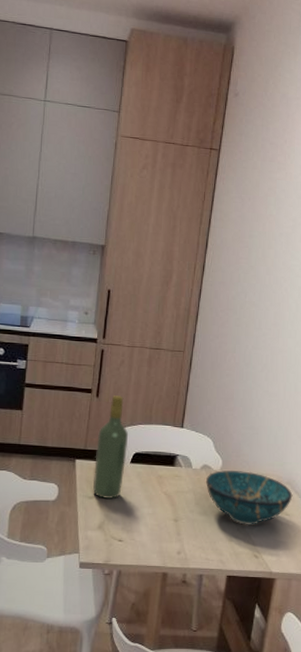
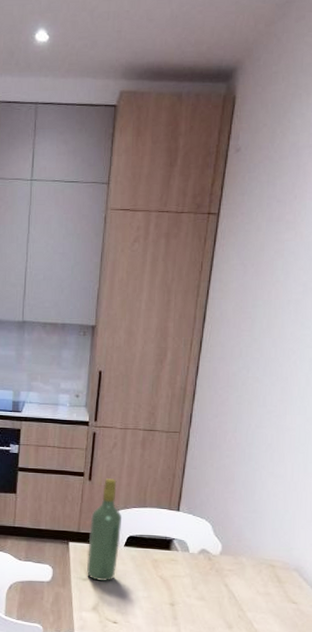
decorative bowl: present [206,470,293,526] -> none [204,555,301,613]

